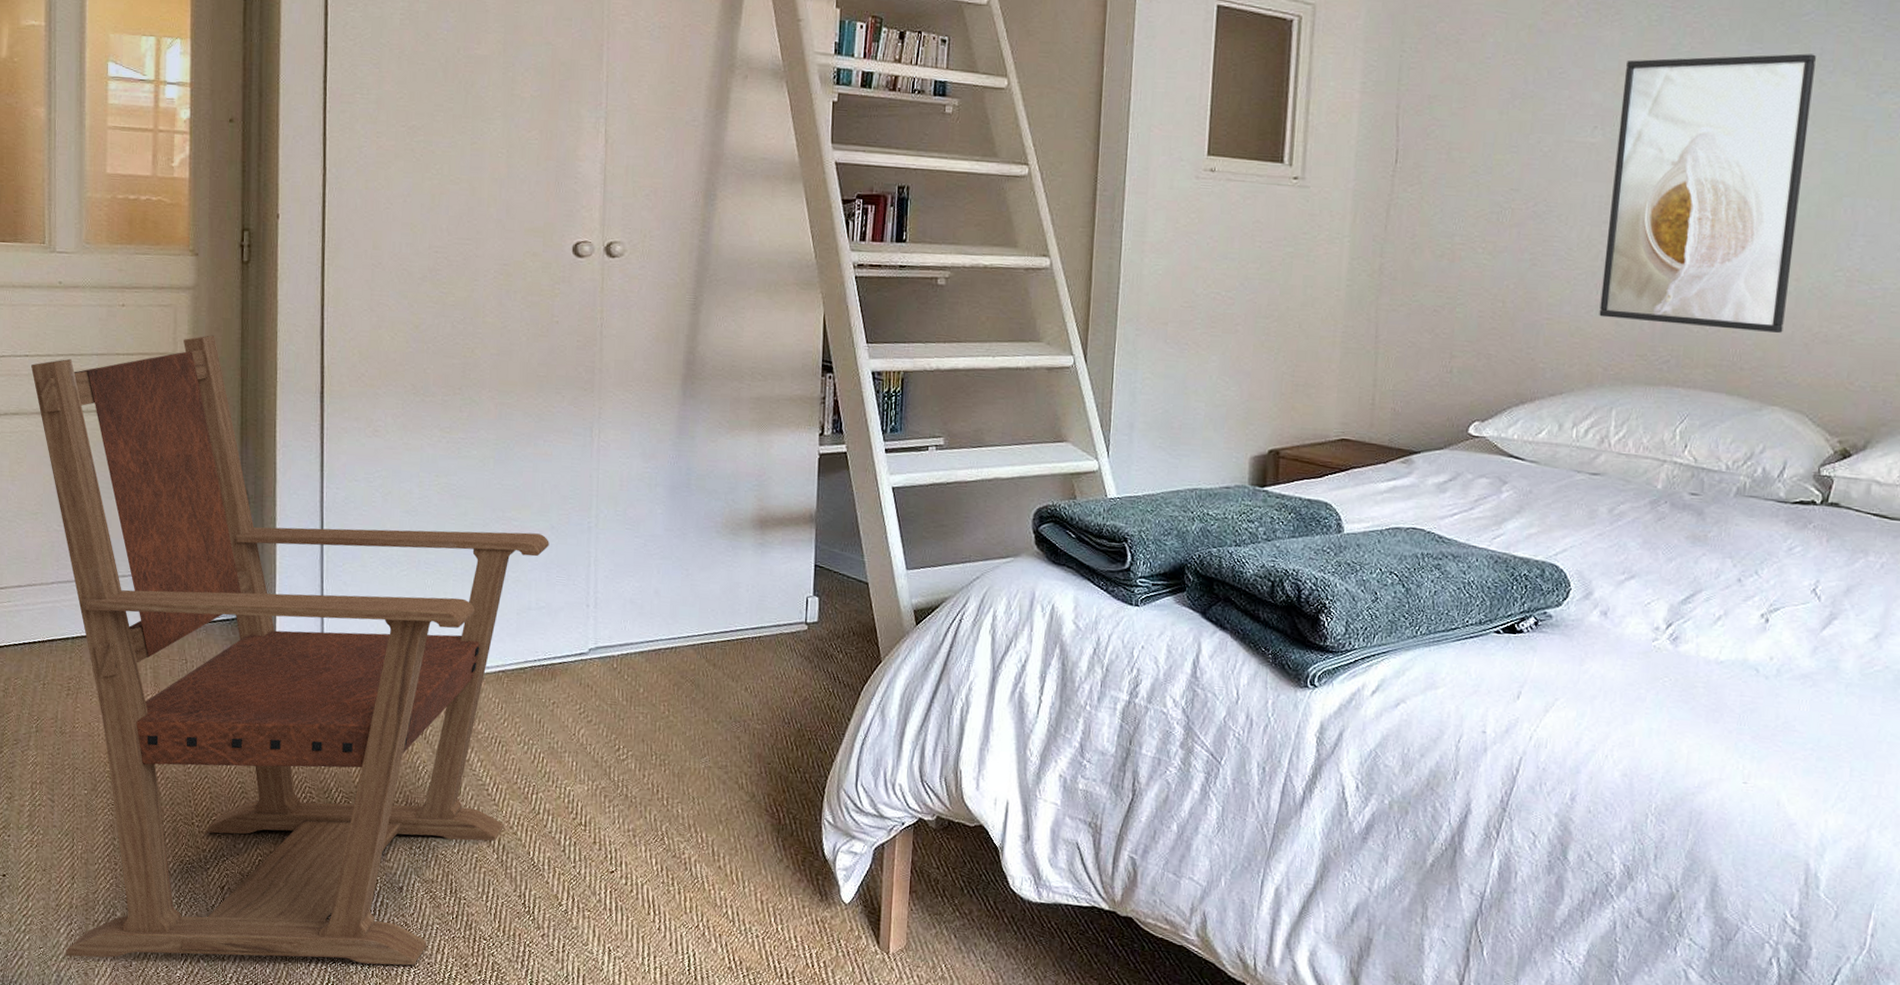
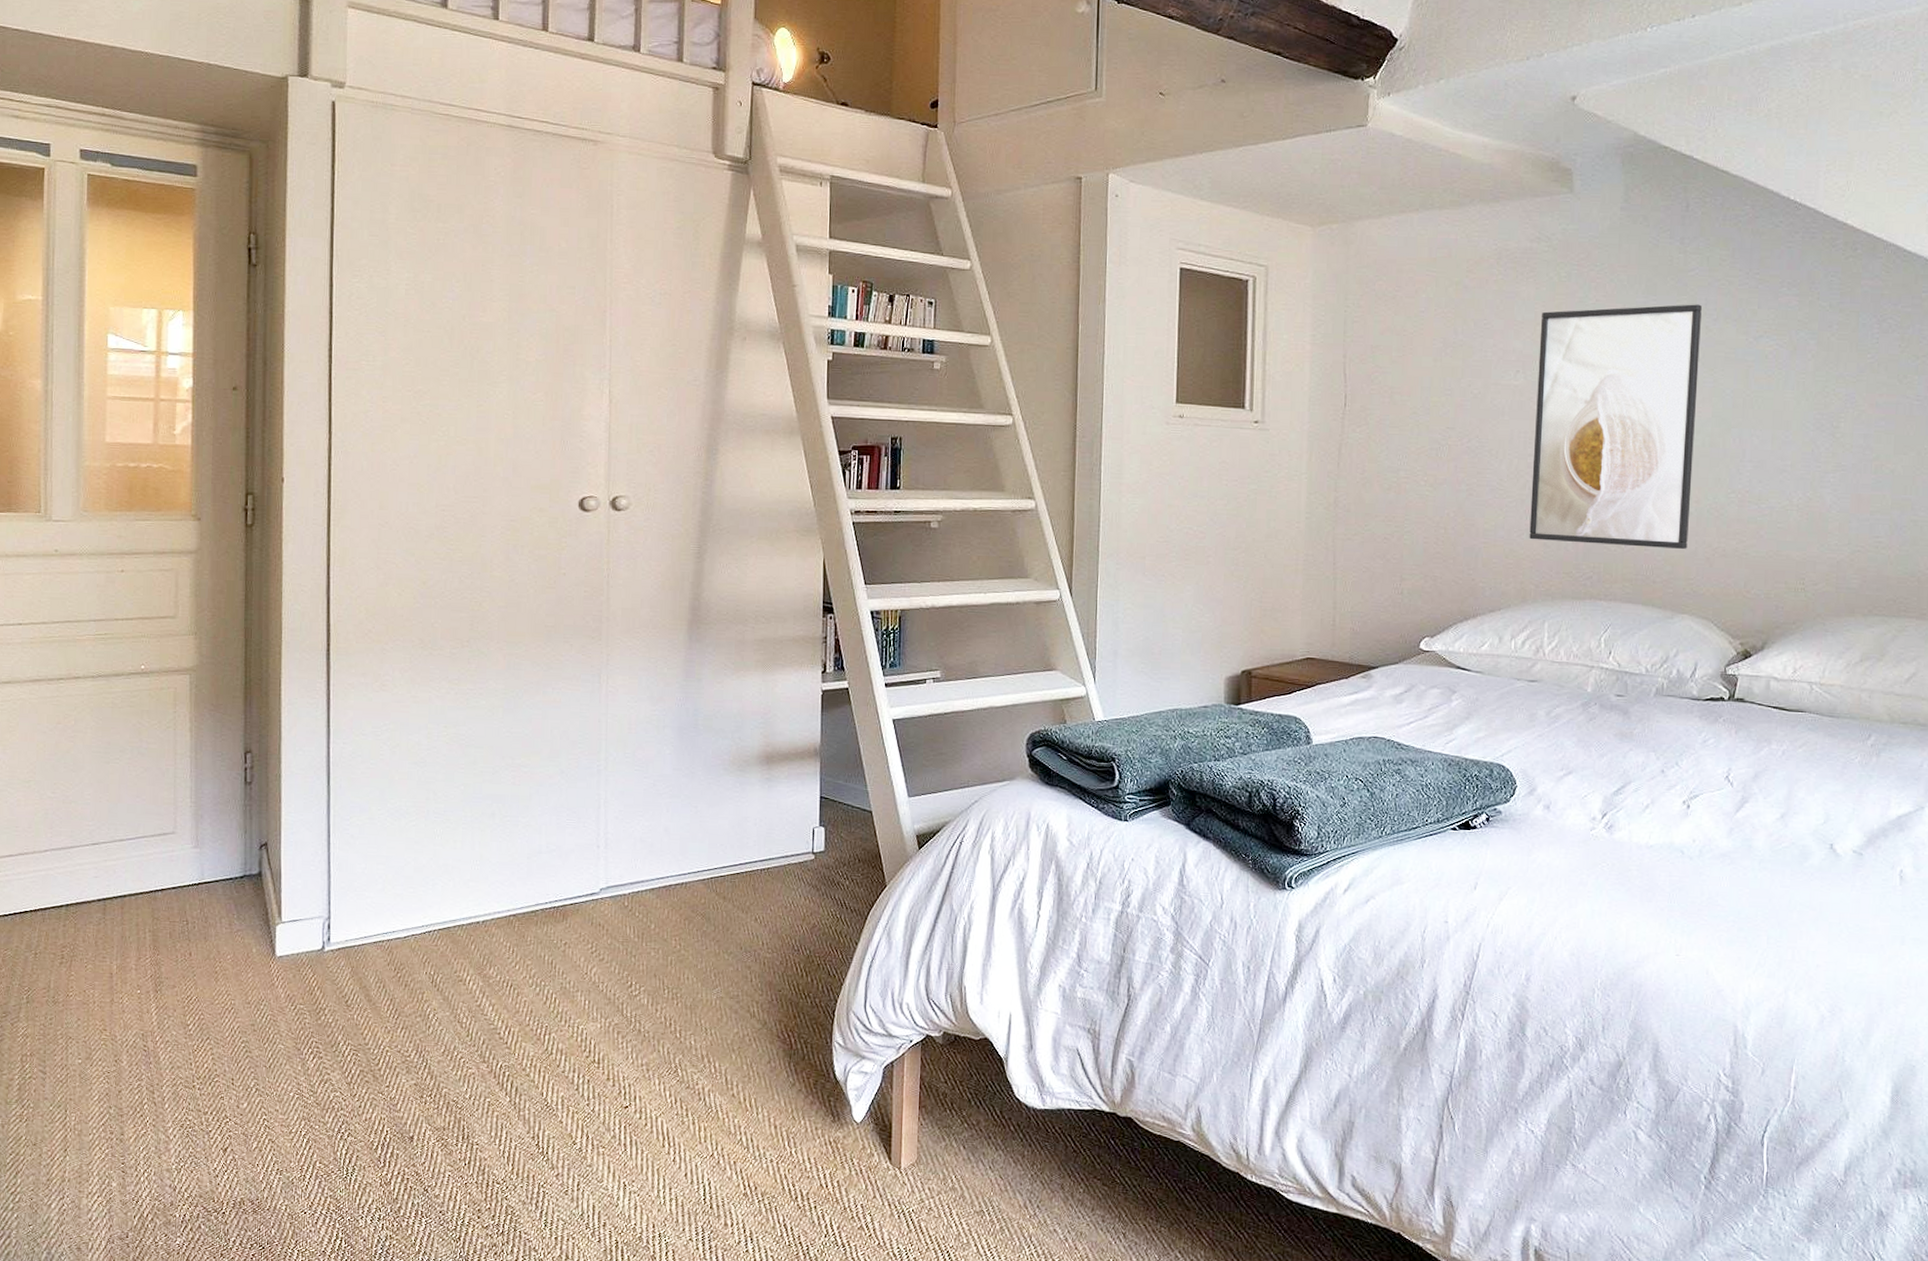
armchair: present [31,335,549,966] -> none [25,597,559,1233]

